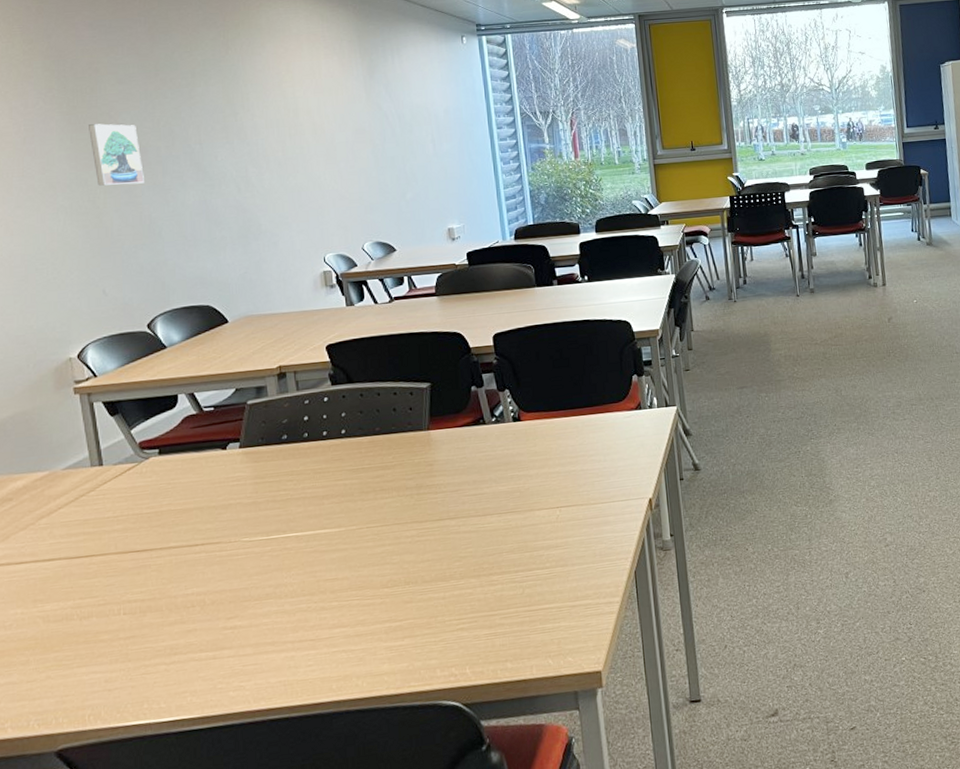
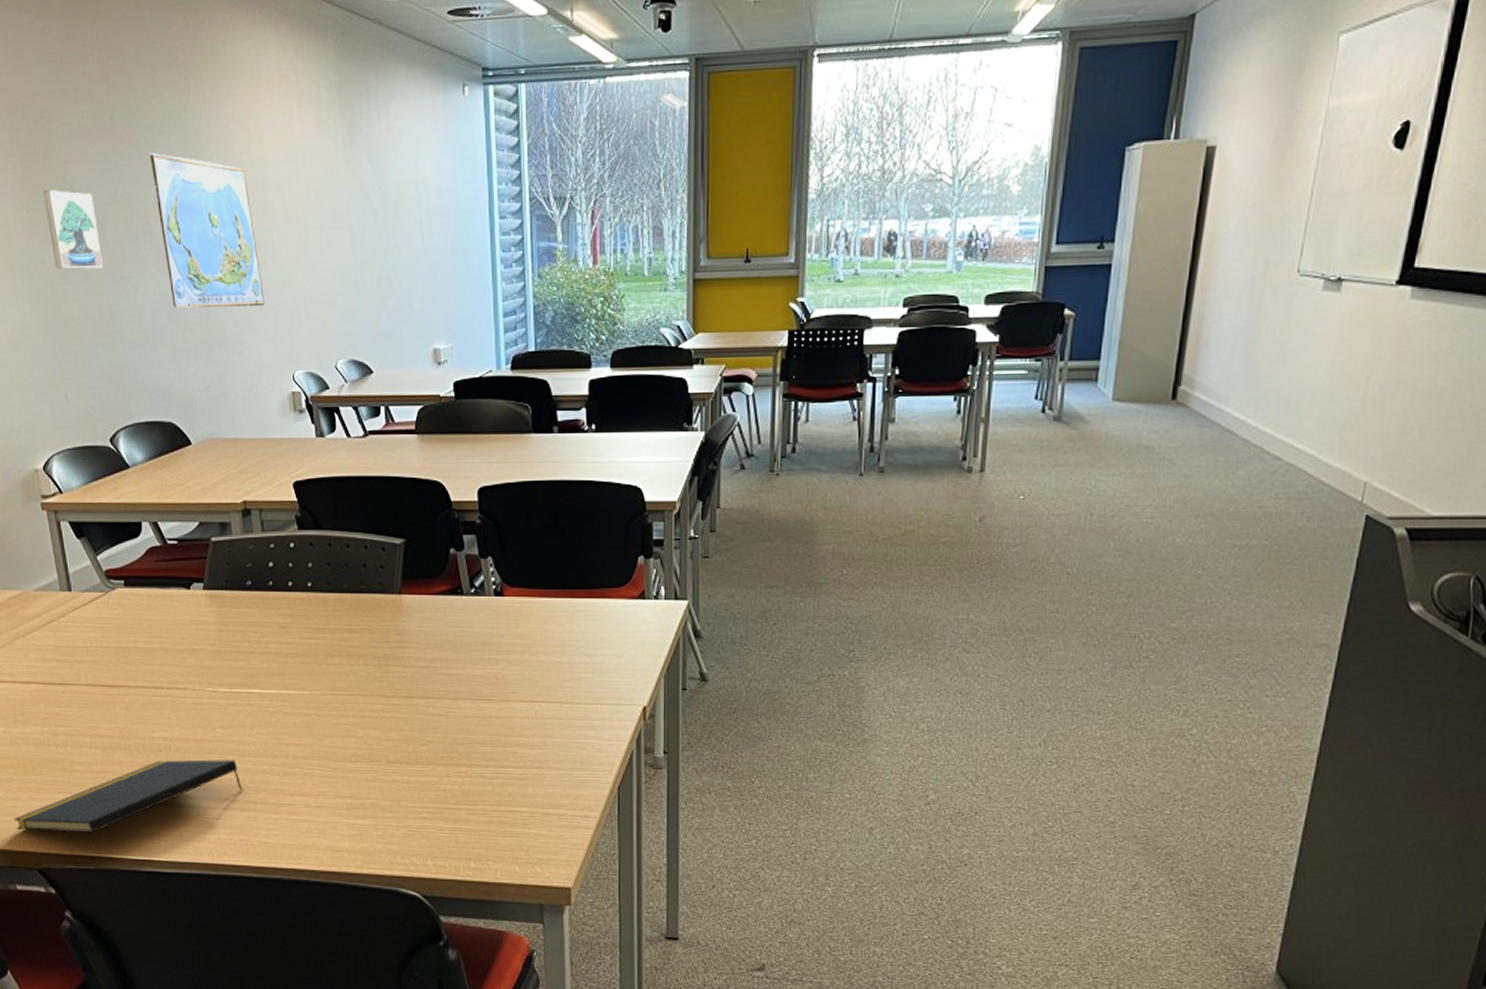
notepad: none [27,604,281,714] -> present [13,759,244,833]
world map: none [191,91,297,211] -> present [150,152,265,308]

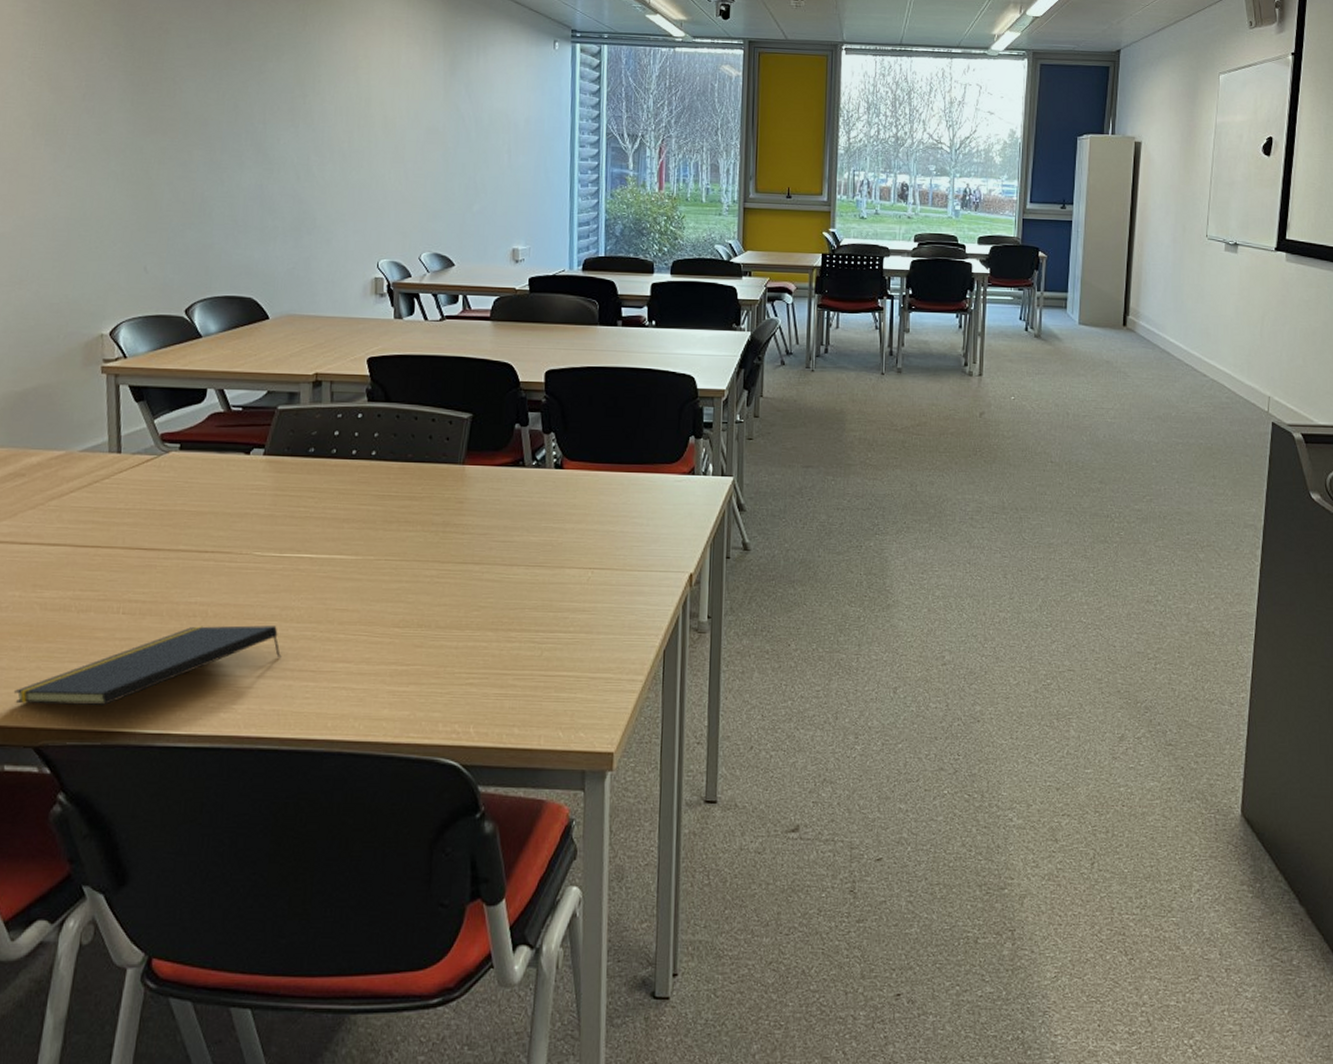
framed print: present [44,190,103,269] -> none [151,88,202,158]
world map: present [150,152,265,308] -> none [261,66,358,203]

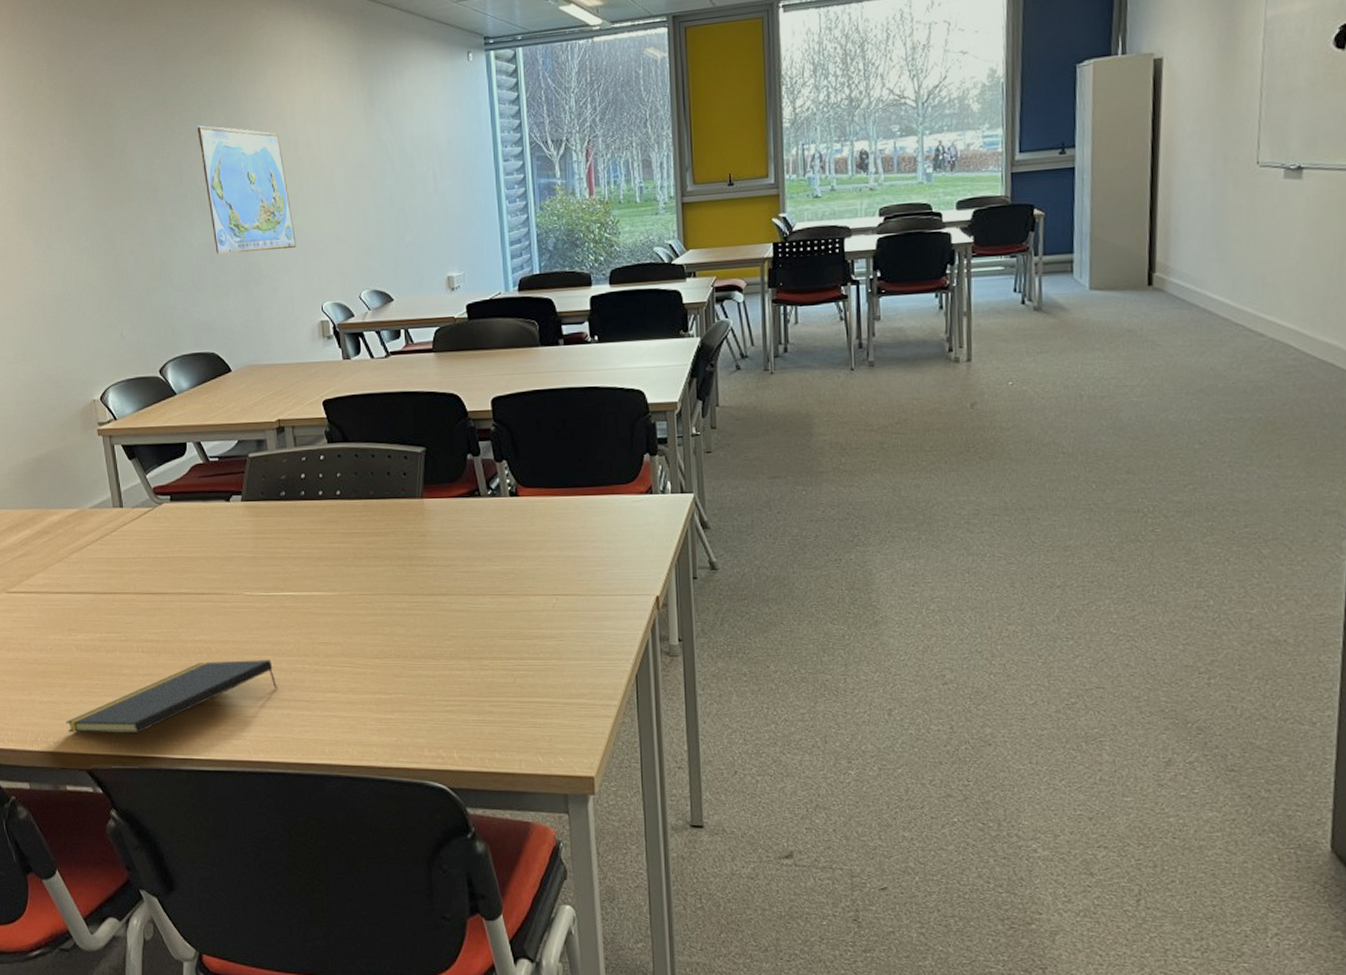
world map: none [261,66,358,203] -> present [197,125,296,254]

